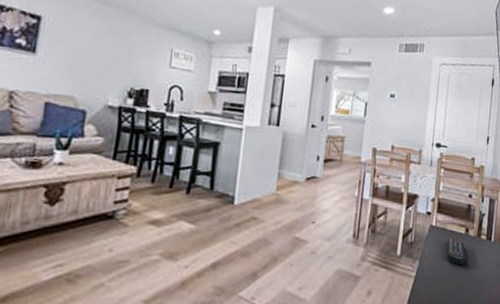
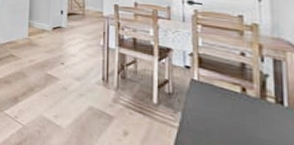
remote control: present [446,238,466,265] -> none [216,95,247,126]

